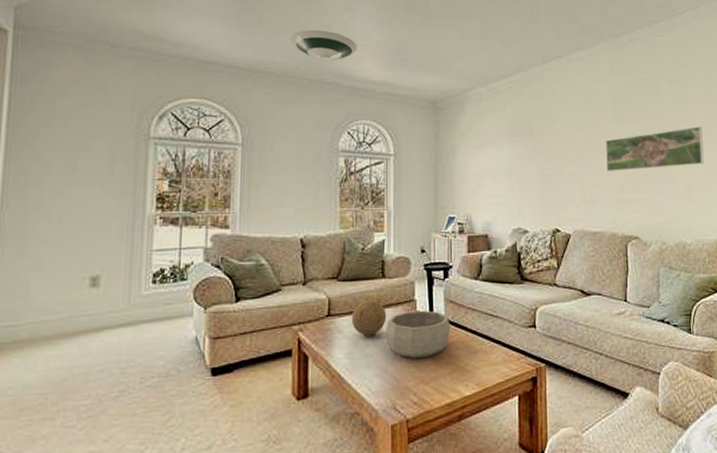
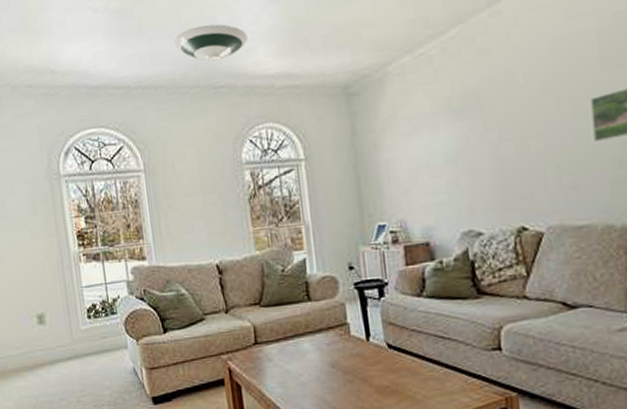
decorative ball: present [351,299,387,335] -> none [279,325,318,363]
decorative bowl: present [385,310,451,359] -> none [318,334,394,388]

